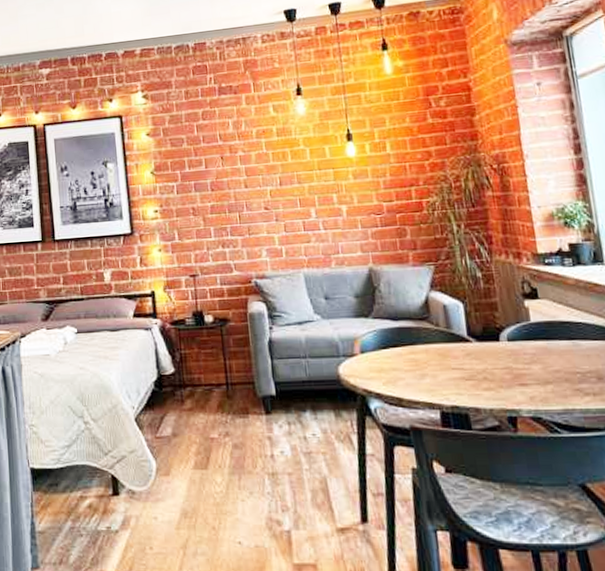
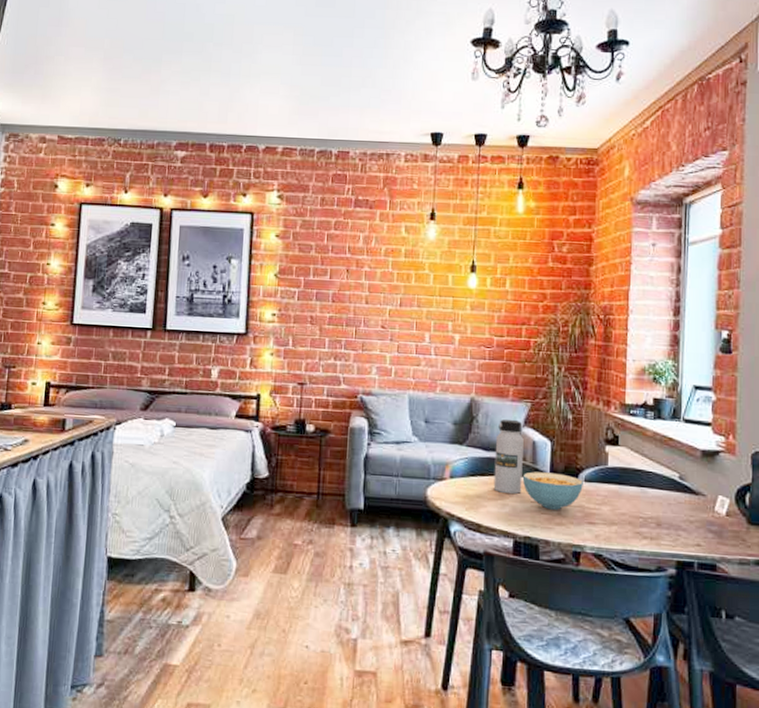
water bottle: none [403,284,440,364] -> present [493,419,524,495]
cereal bowl: none [438,335,507,375] -> present [522,471,583,510]

